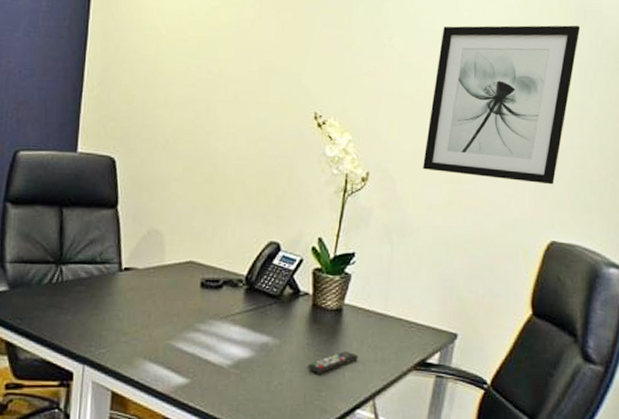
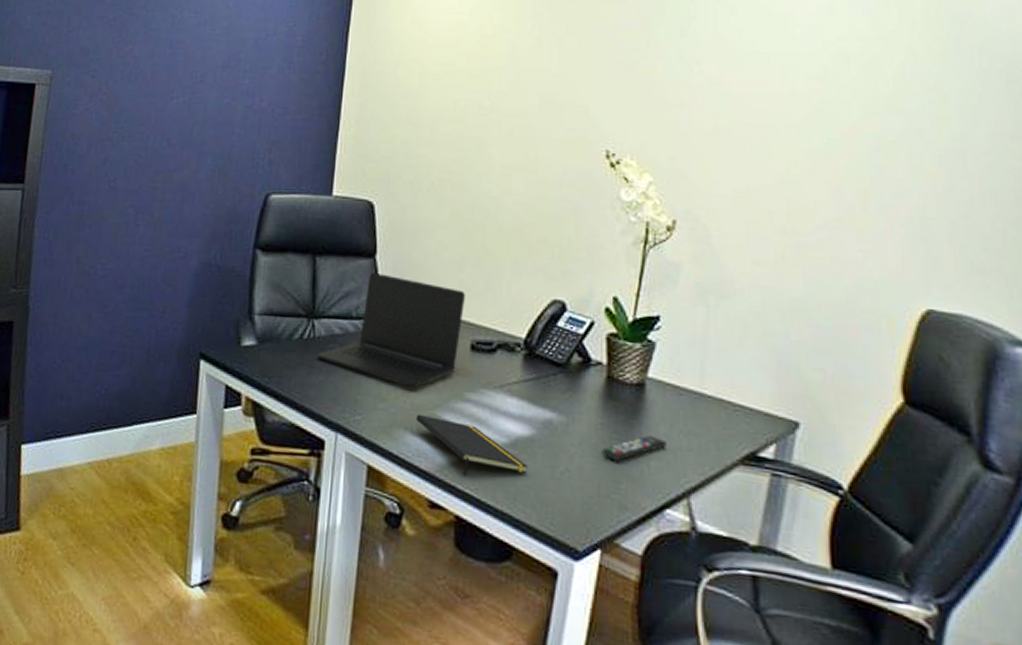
laptop: none [65,221,196,322] -> present [317,272,465,388]
notepad: none [154,344,248,396] -> present [416,414,527,477]
wall art: present [423,25,581,185] -> none [746,39,957,238]

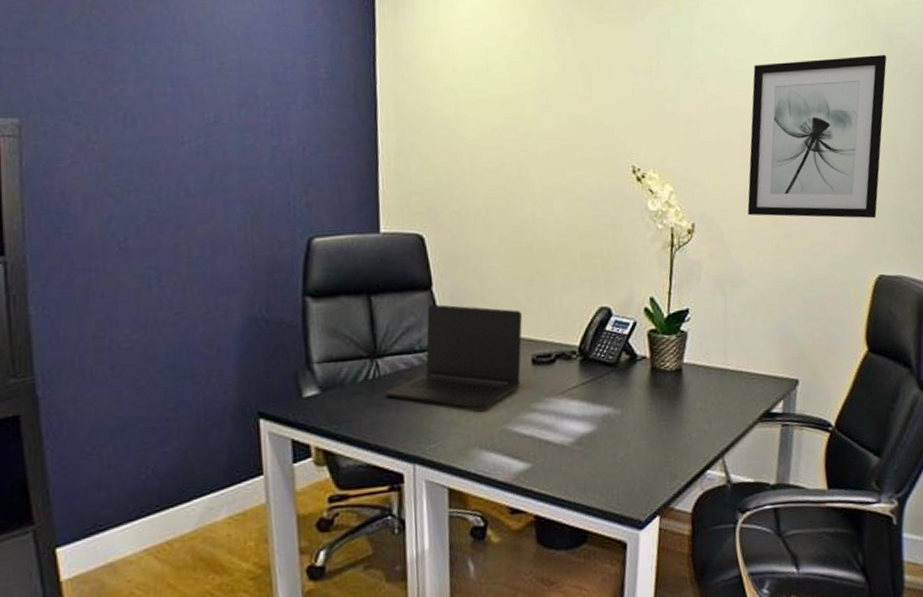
notepad: present [416,414,527,477] -> none [489,431,593,480]
remote control: present [601,435,666,461] -> none [652,411,703,439]
wall art: none [746,39,957,238] -> present [747,54,887,219]

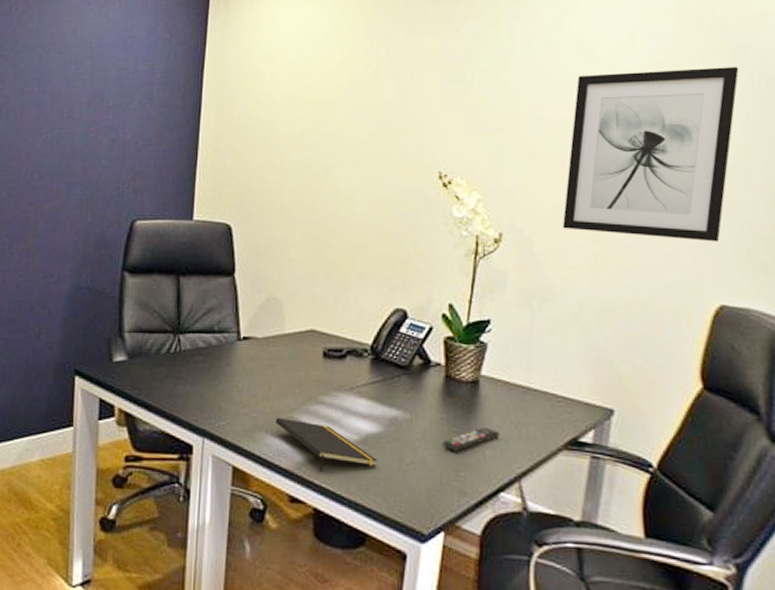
laptop: present [385,304,522,409] -> none [183,289,316,394]
notepad: none [489,431,593,480] -> present [275,417,377,473]
remote control: none [652,411,703,439] -> present [442,427,499,451]

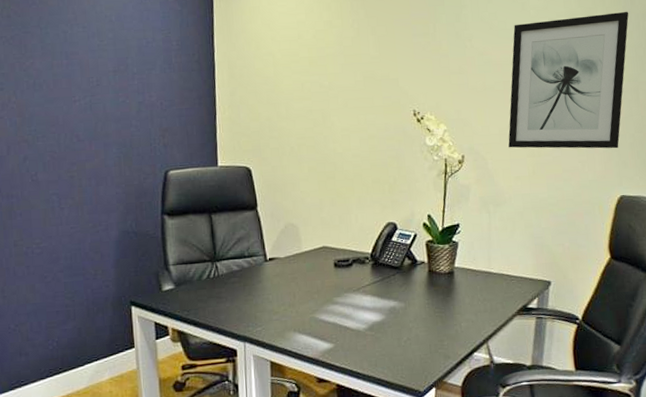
notepad: present [275,417,377,473] -> none [301,318,382,357]
remote control: present [442,427,499,451] -> none [429,305,471,327]

